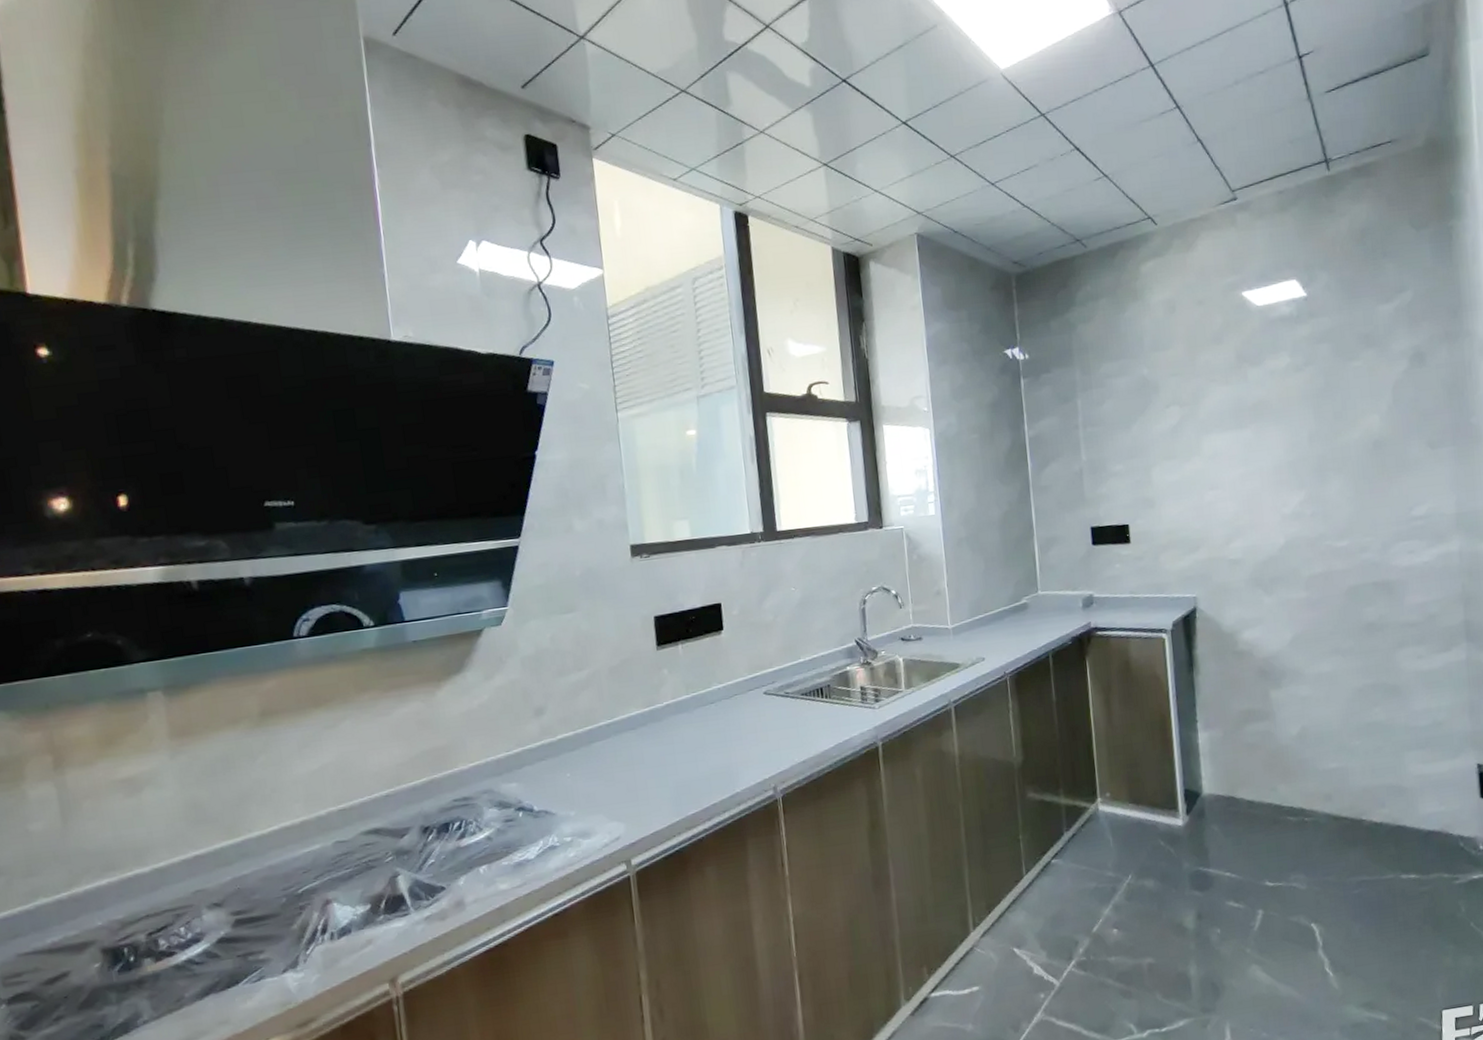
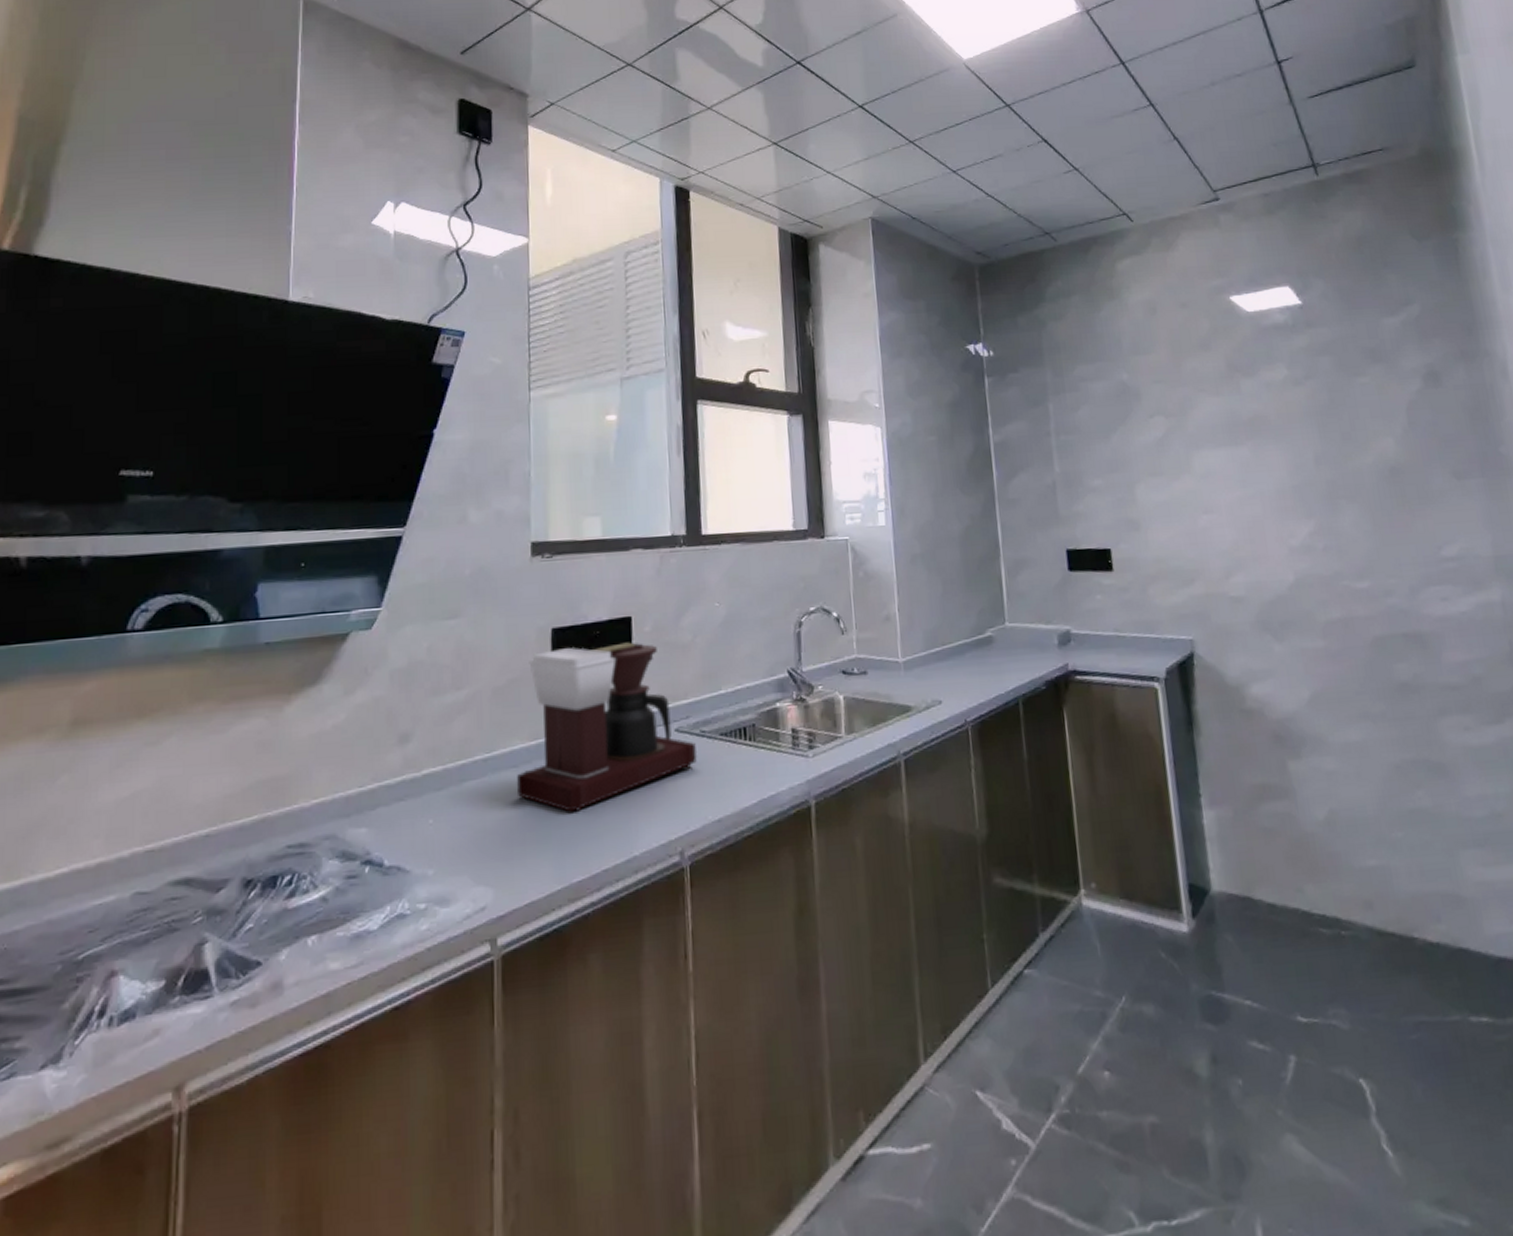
coffee maker: none [636,624,783,762] -> present [517,642,697,812]

